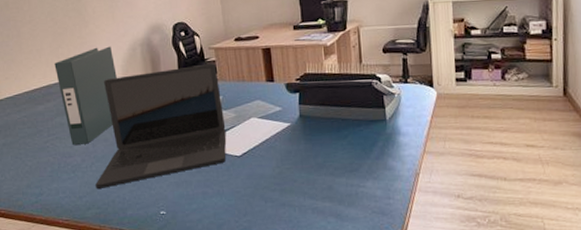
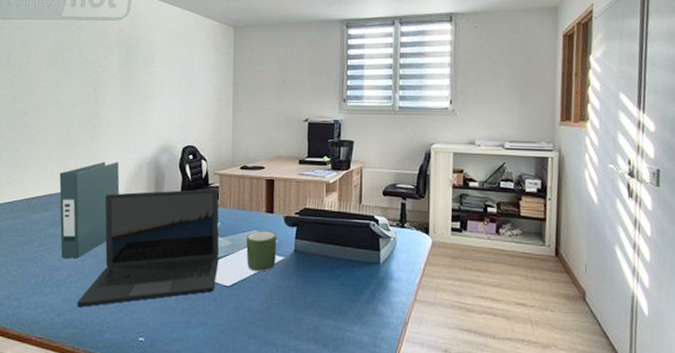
mug: none [249,99,283,140] -> present [246,231,277,272]

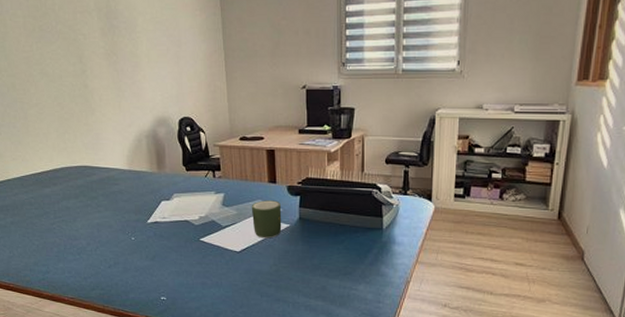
binder: present [59,161,120,258] -> none [61,135,122,229]
laptop: present [77,189,220,307] -> none [100,160,227,271]

